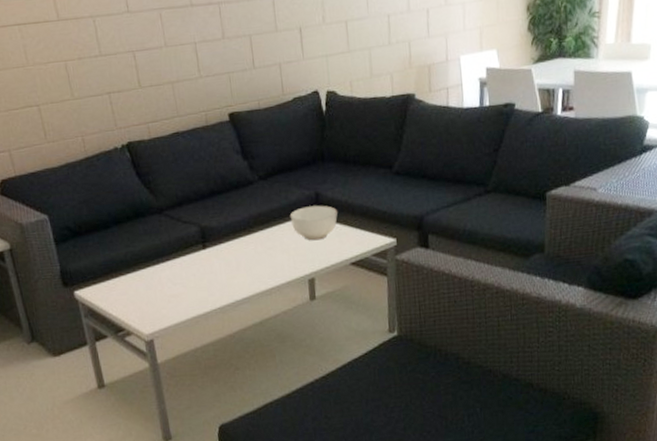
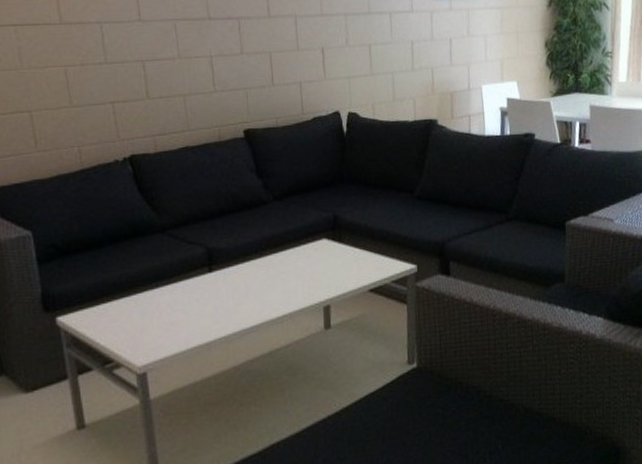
bowl: present [289,205,338,241] -> none [305,228,356,266]

